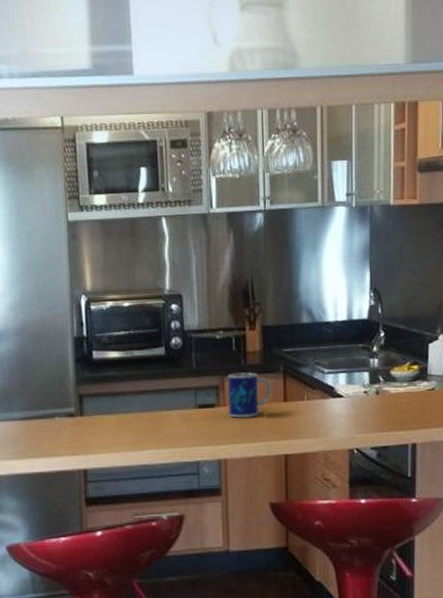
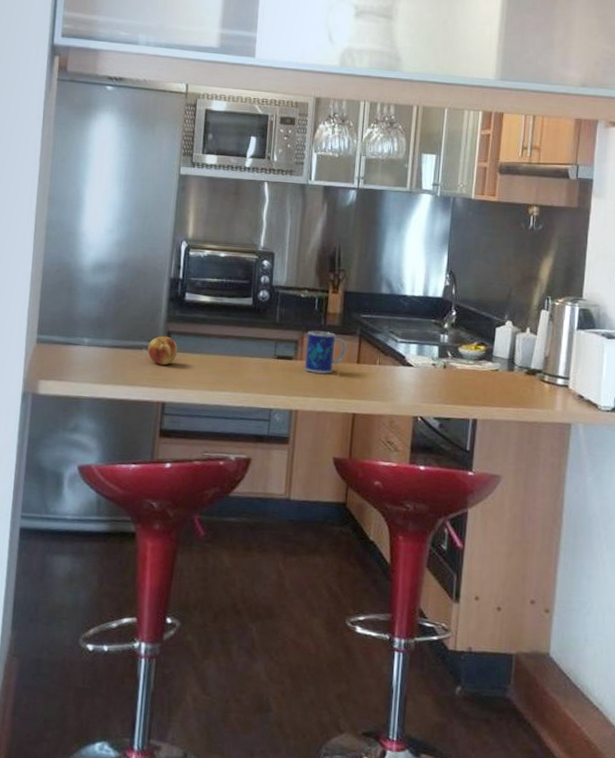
fruit: none [60,400,93,432] -> present [147,336,178,366]

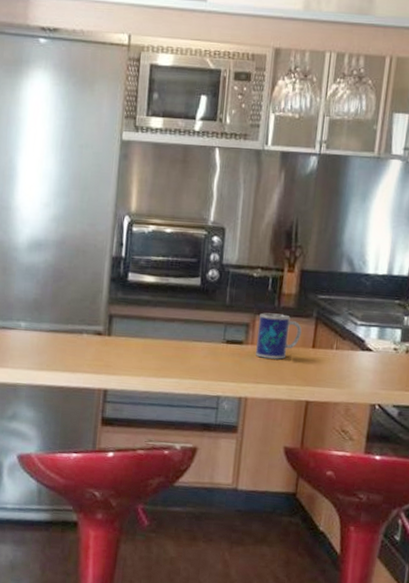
fruit: present [147,336,178,366] -> none [88,319,121,351]

